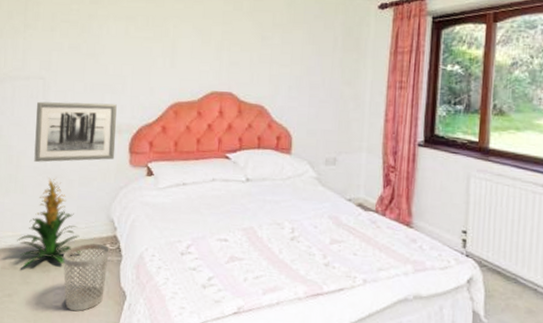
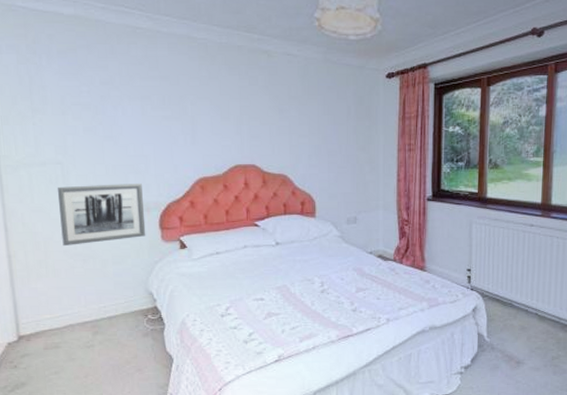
indoor plant: present [17,177,82,268] -> none [56,259,125,346]
wastebasket: present [63,243,109,312] -> none [106,315,152,379]

